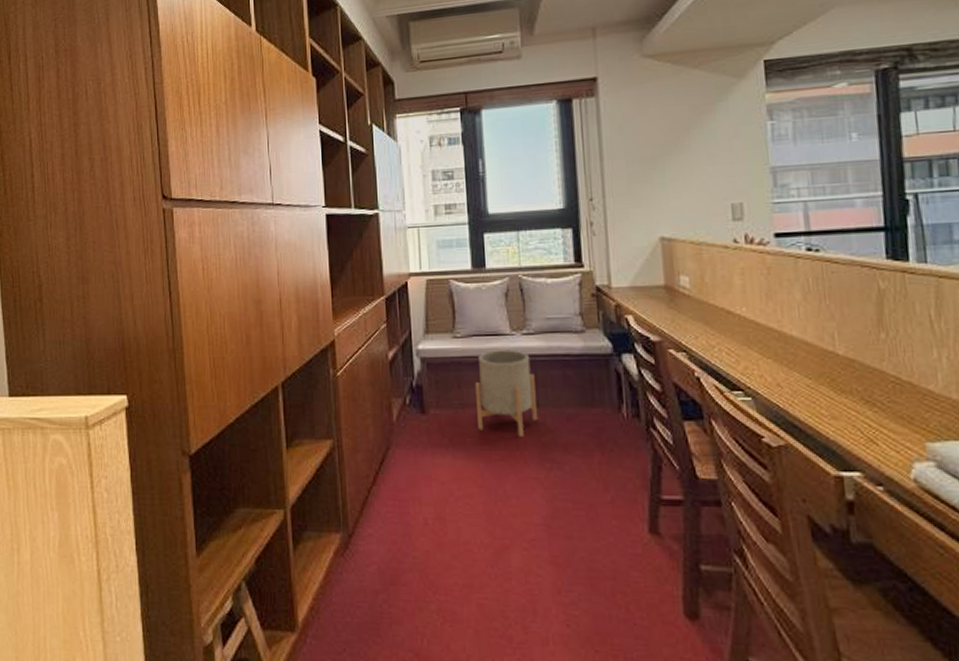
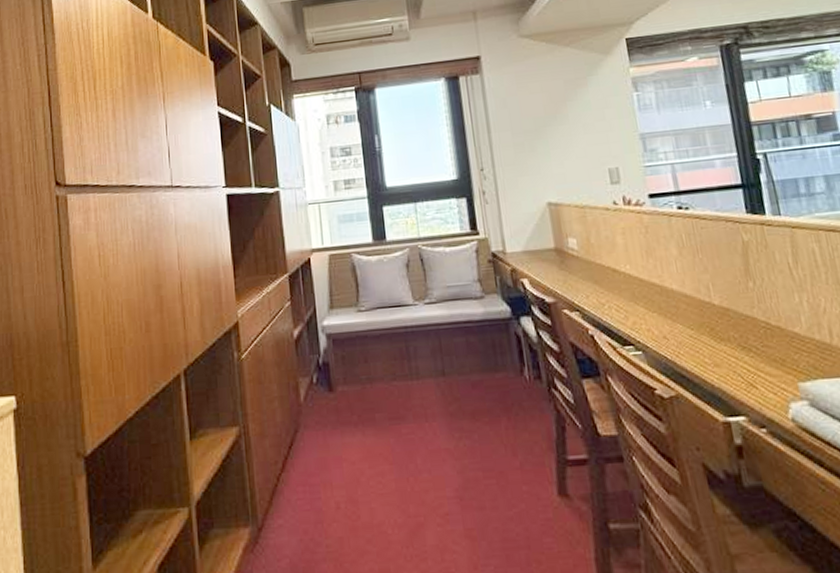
planter: present [474,349,537,437] -> none [380,319,444,408]

